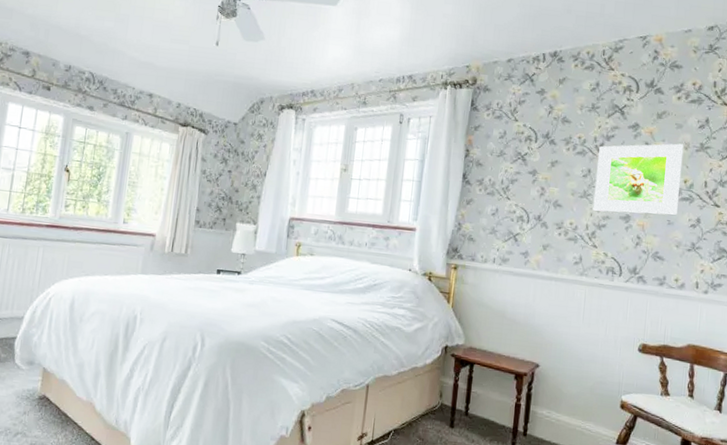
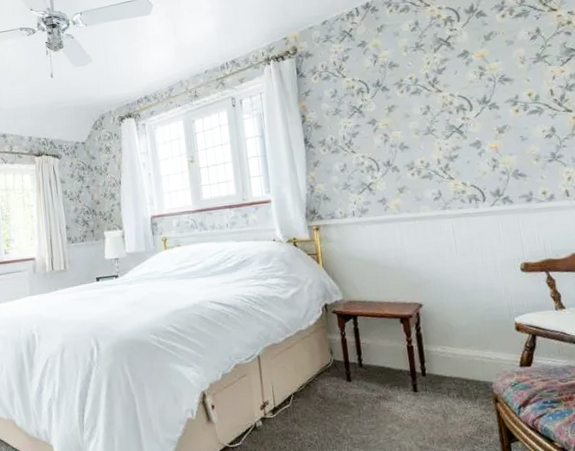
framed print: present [592,143,684,216] -> none [433,59,529,145]

